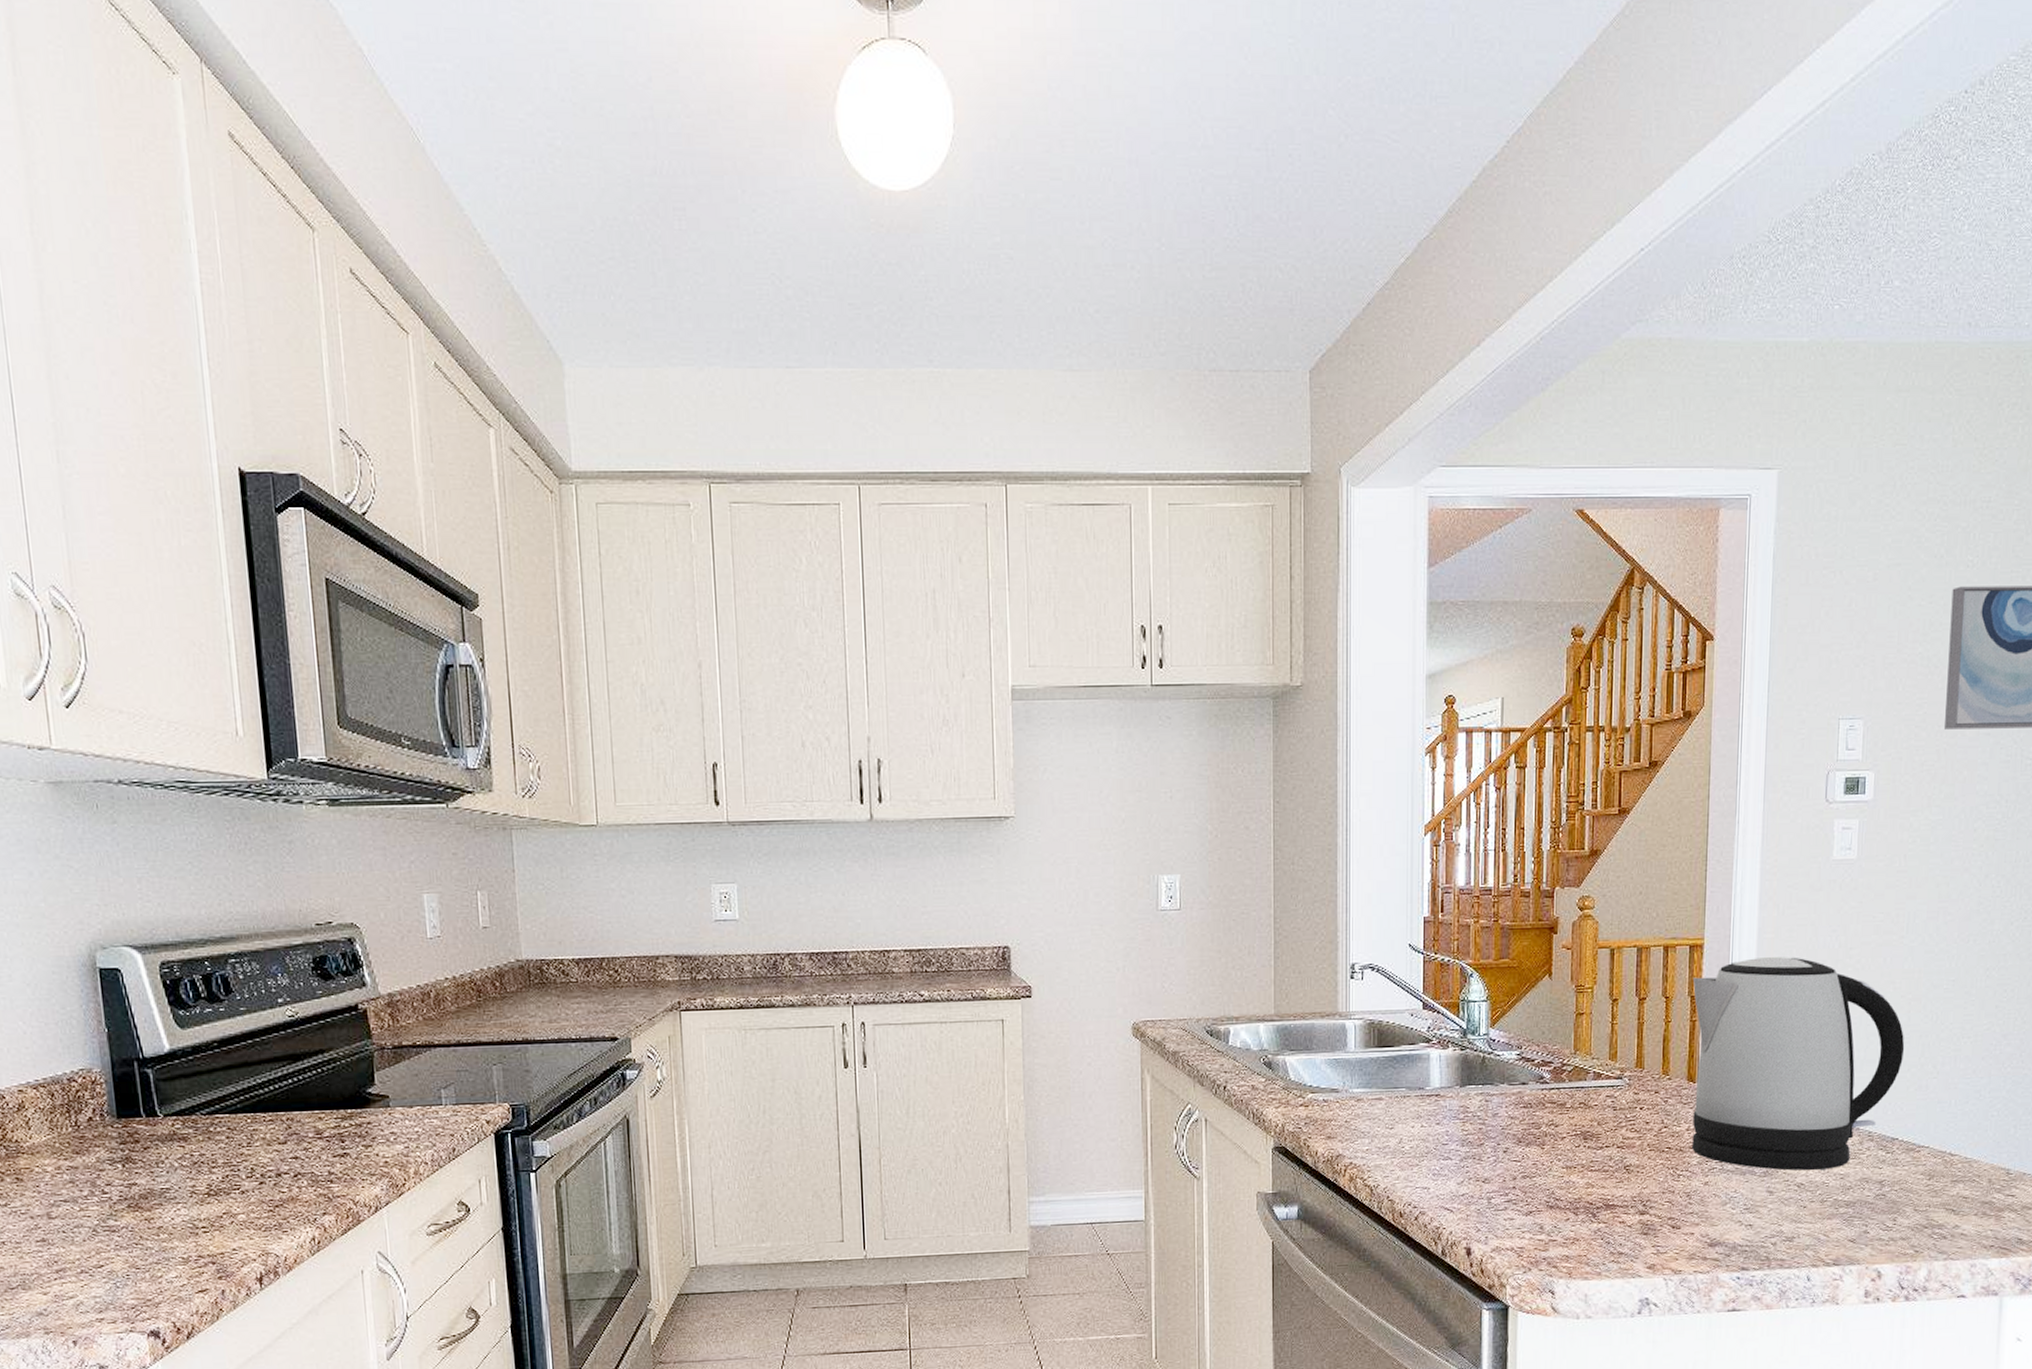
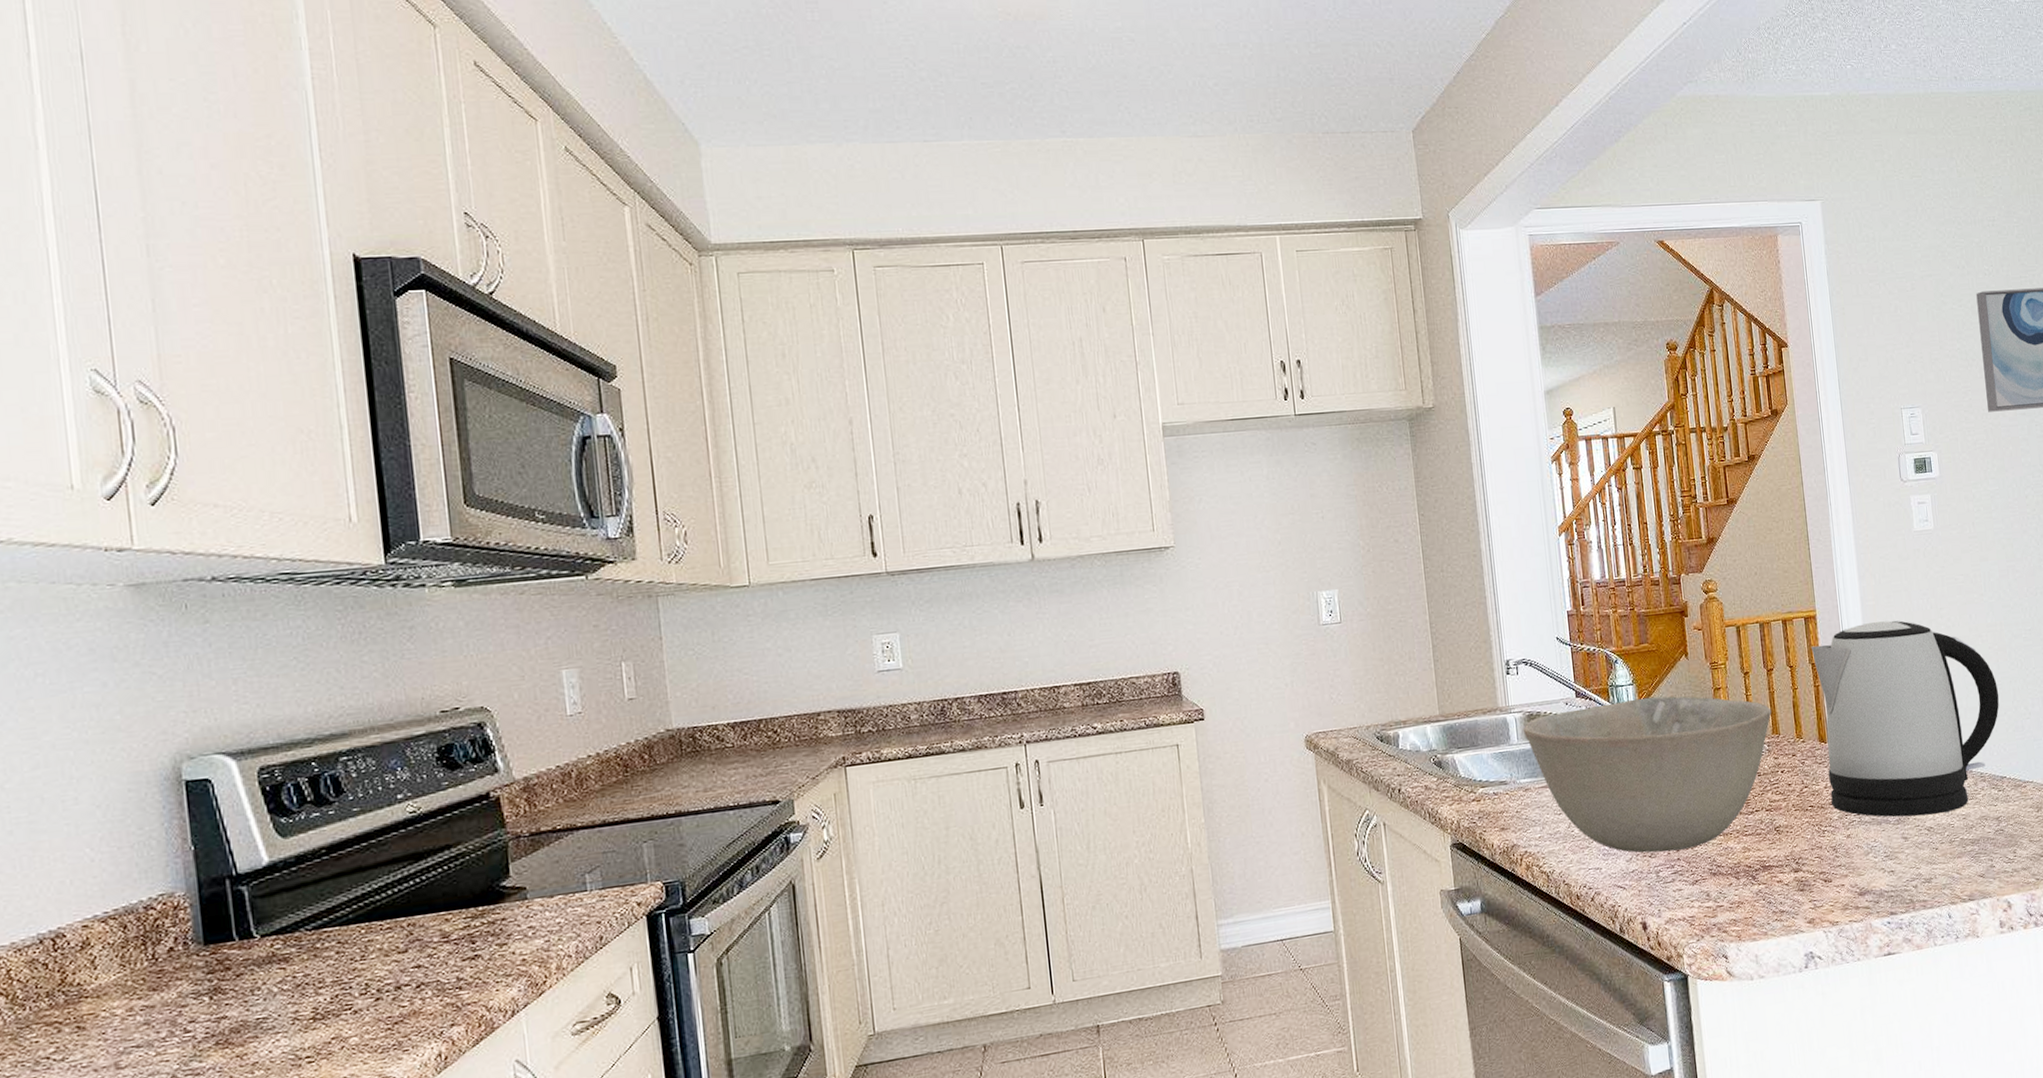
bowl: none [1361,1016,1638,1179] -> present [1523,696,1772,853]

